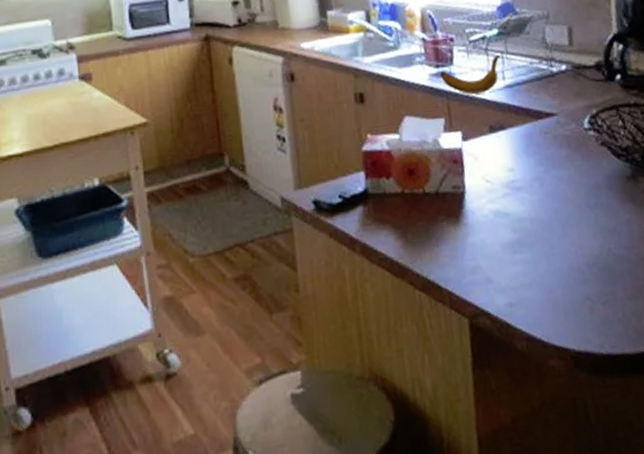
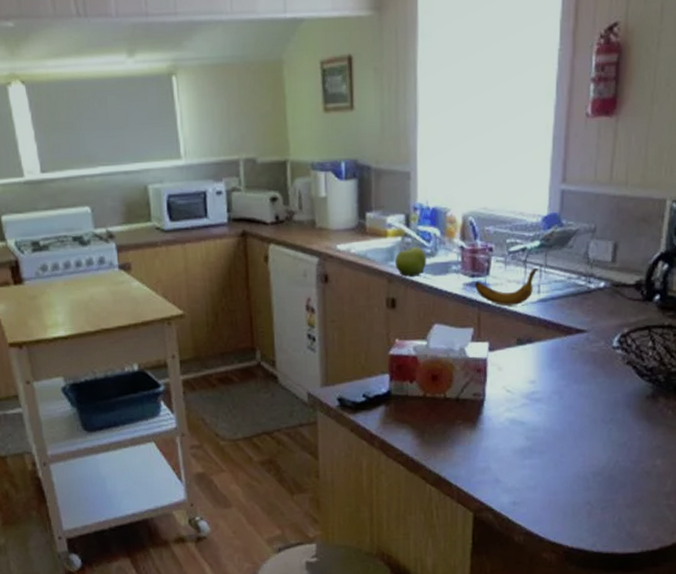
fruit: none [359,40,391,71] -> present [394,246,427,277]

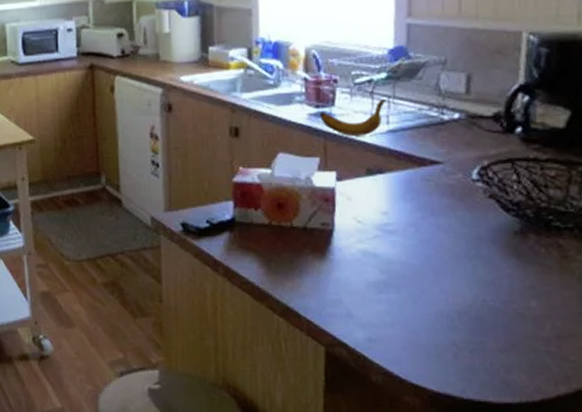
fruit: present [394,246,427,277] -> none [237,78,270,107]

